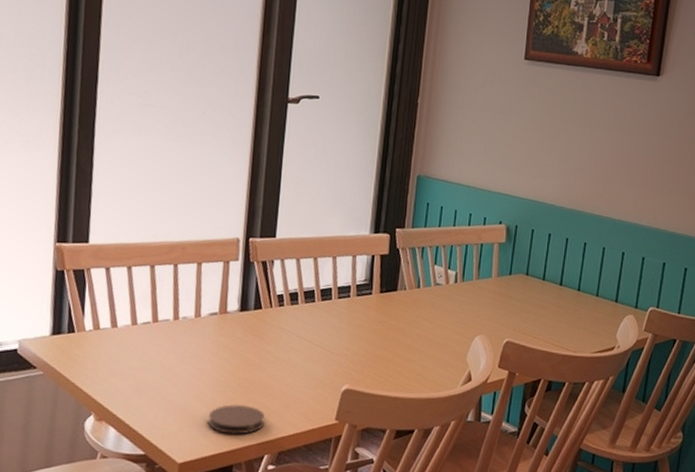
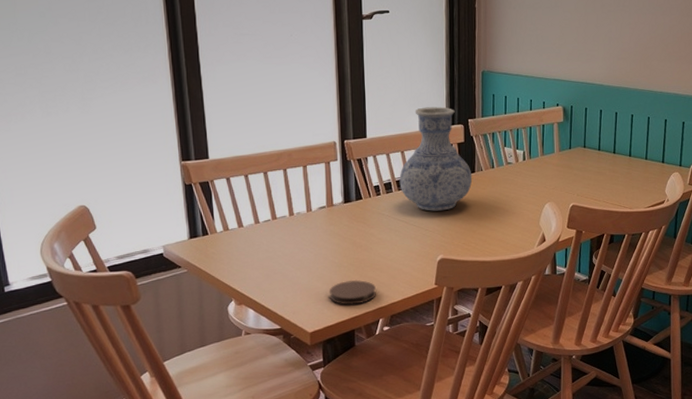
vase: none [307,209,394,333] -> present [399,107,473,211]

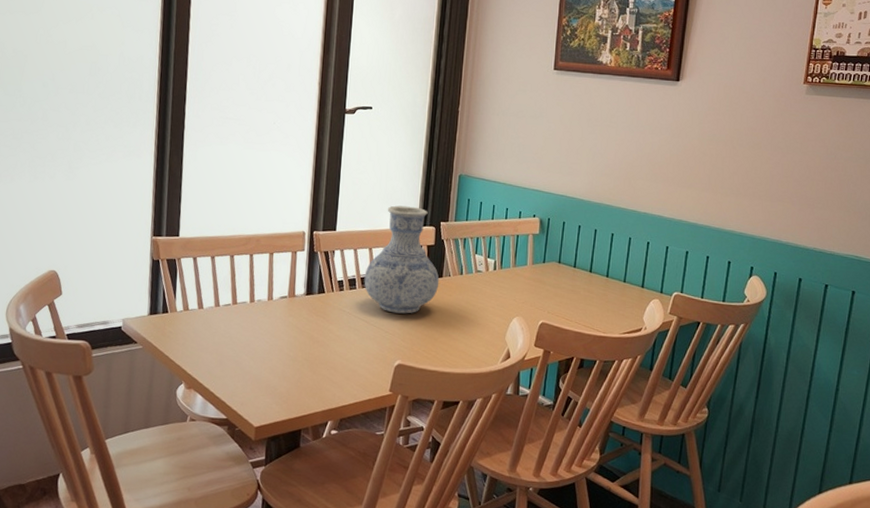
coaster: present [329,279,376,305] -> none [279,376,328,403]

